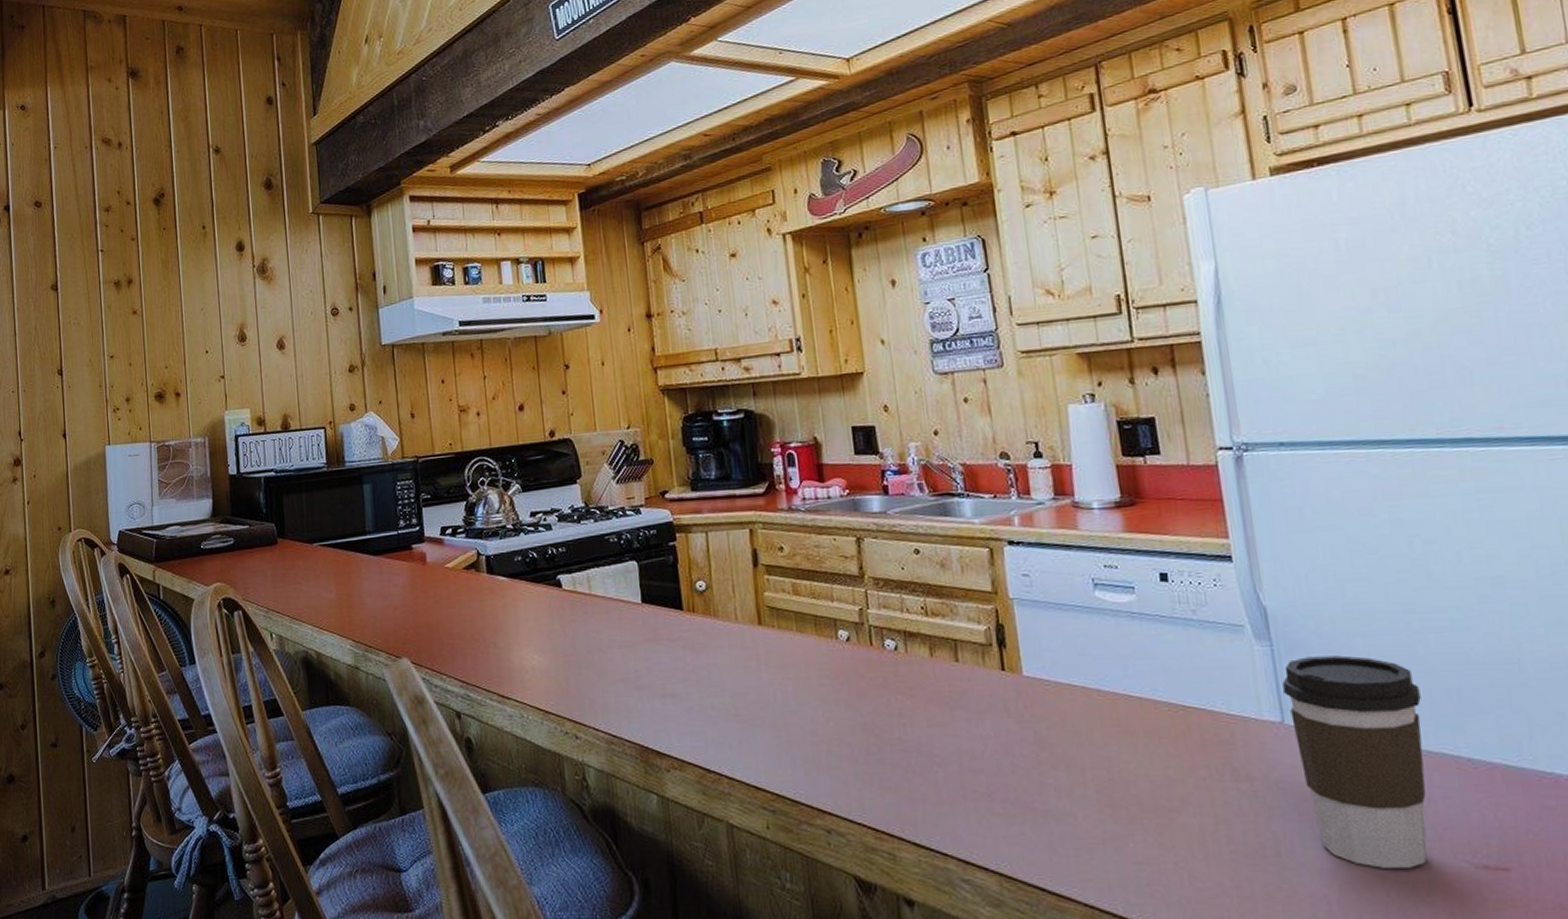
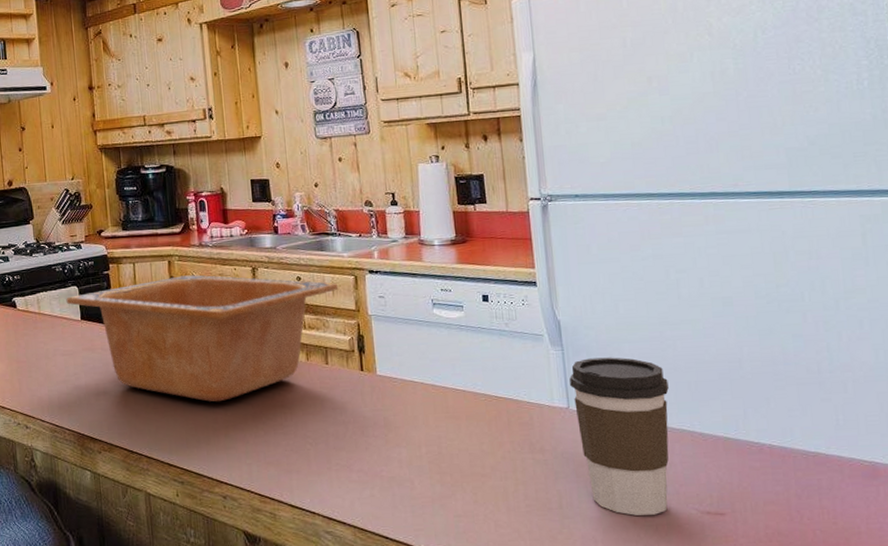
serving bowl: none [623,546,969,709] -> present [66,275,339,402]

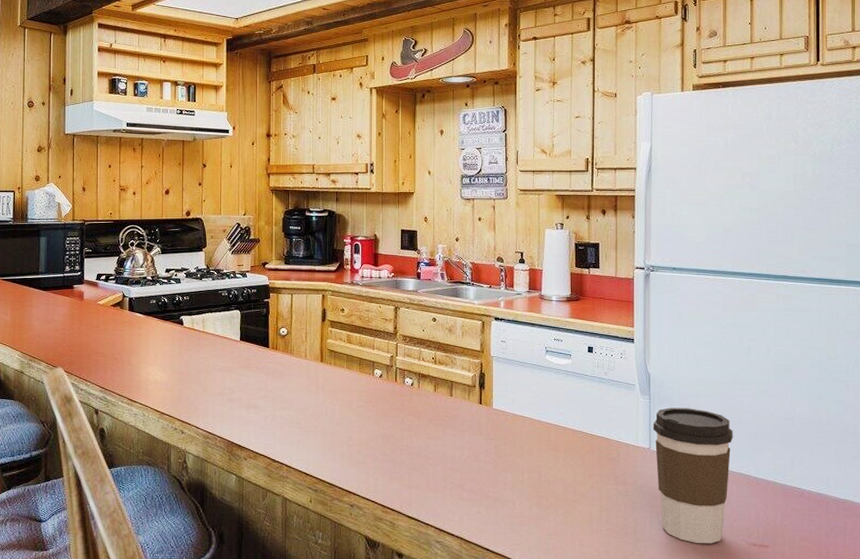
serving bowl: present [66,275,339,402] -> none [228,309,468,422]

